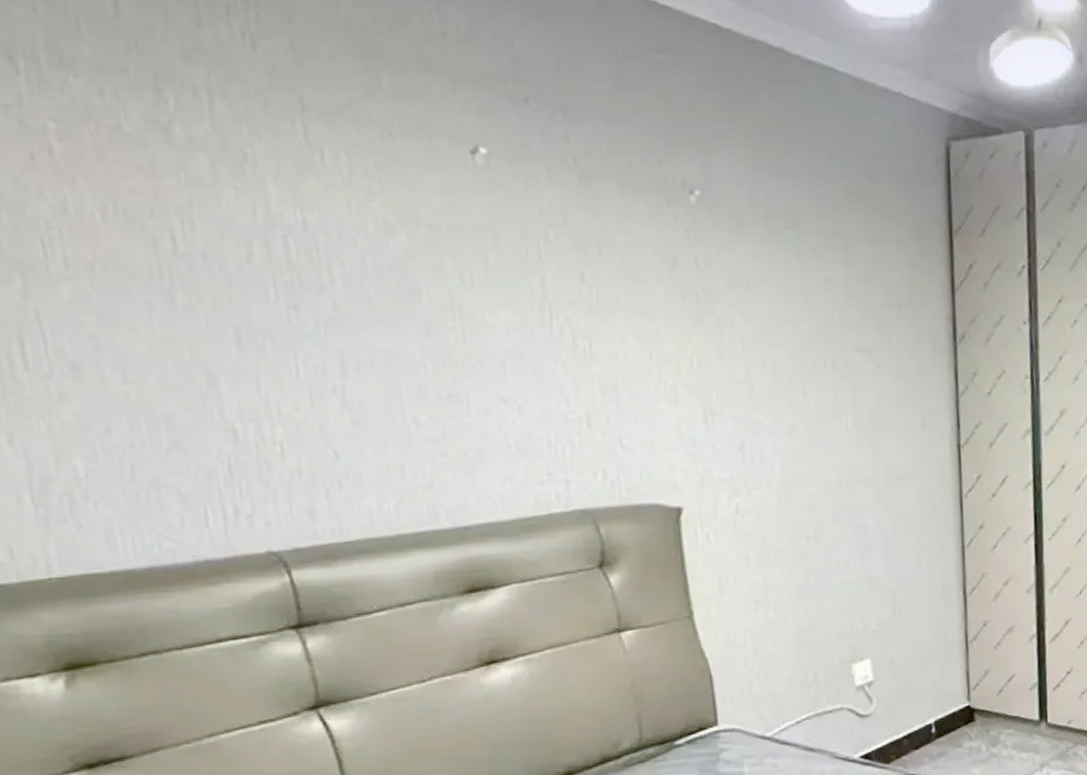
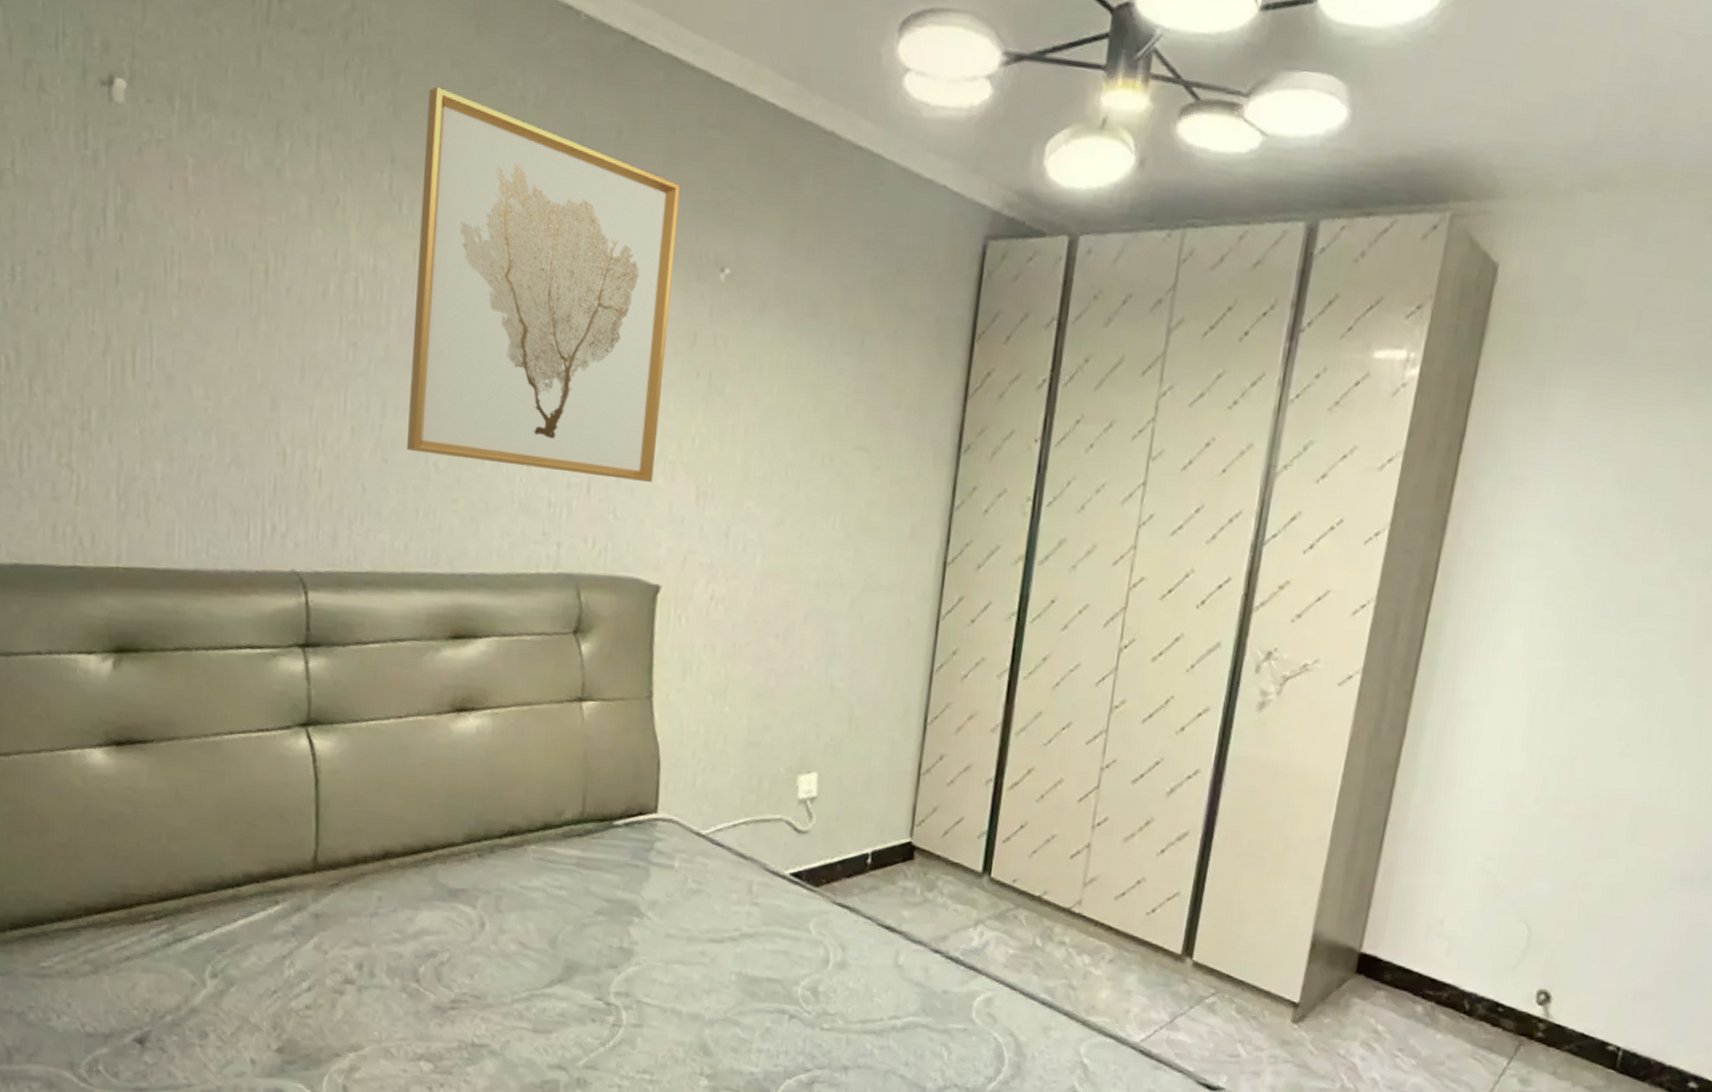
wall art: none [332,28,656,410] -> present [407,87,680,482]

